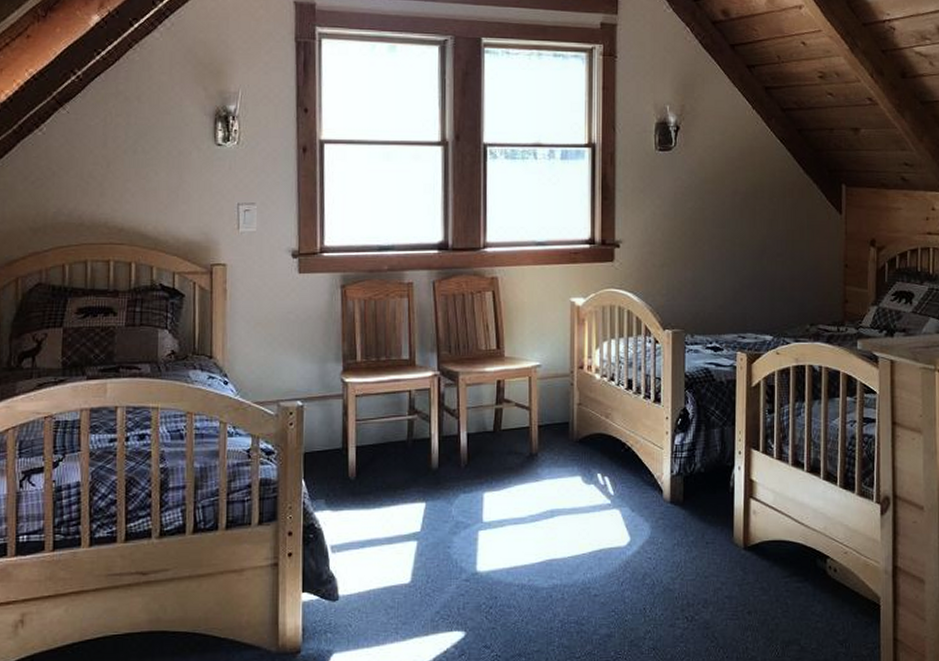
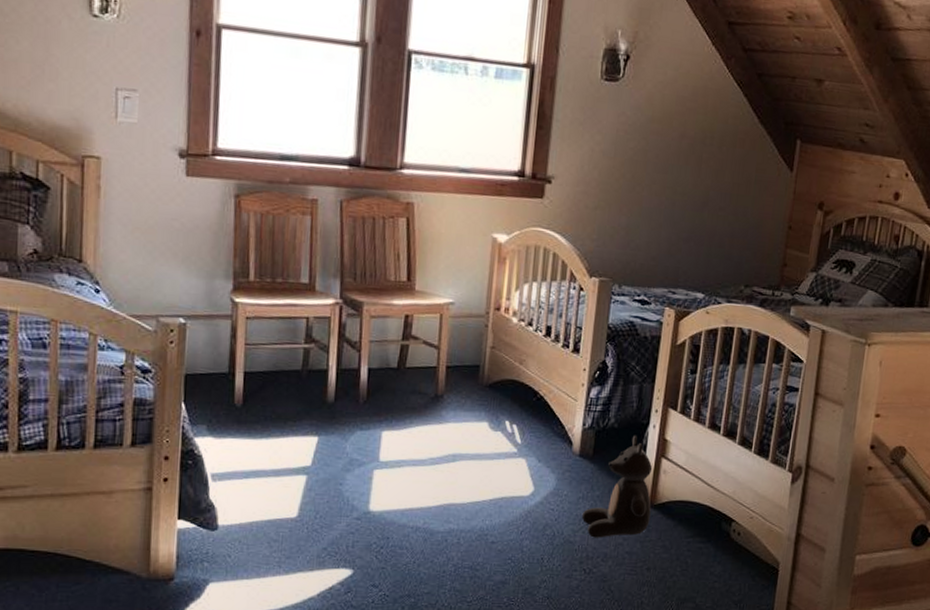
teddy bear: none [678,478,745,584] -> present [581,435,653,538]

